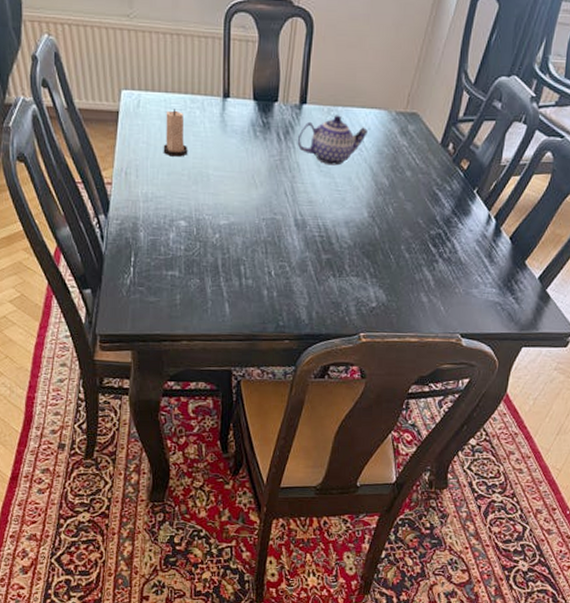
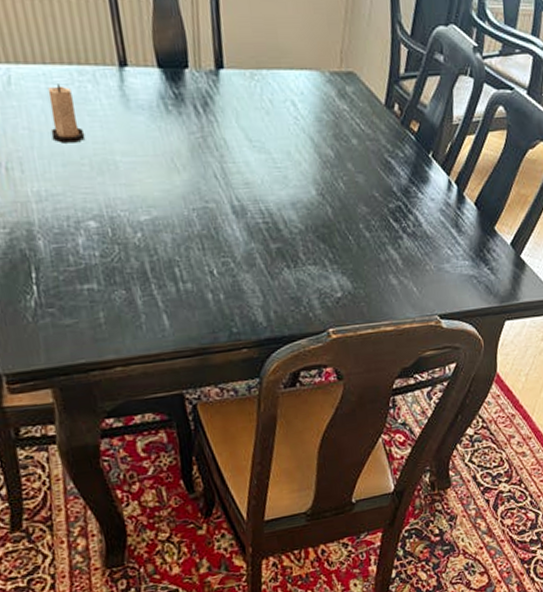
teapot: present [297,115,368,166] -> none [219,79,301,139]

